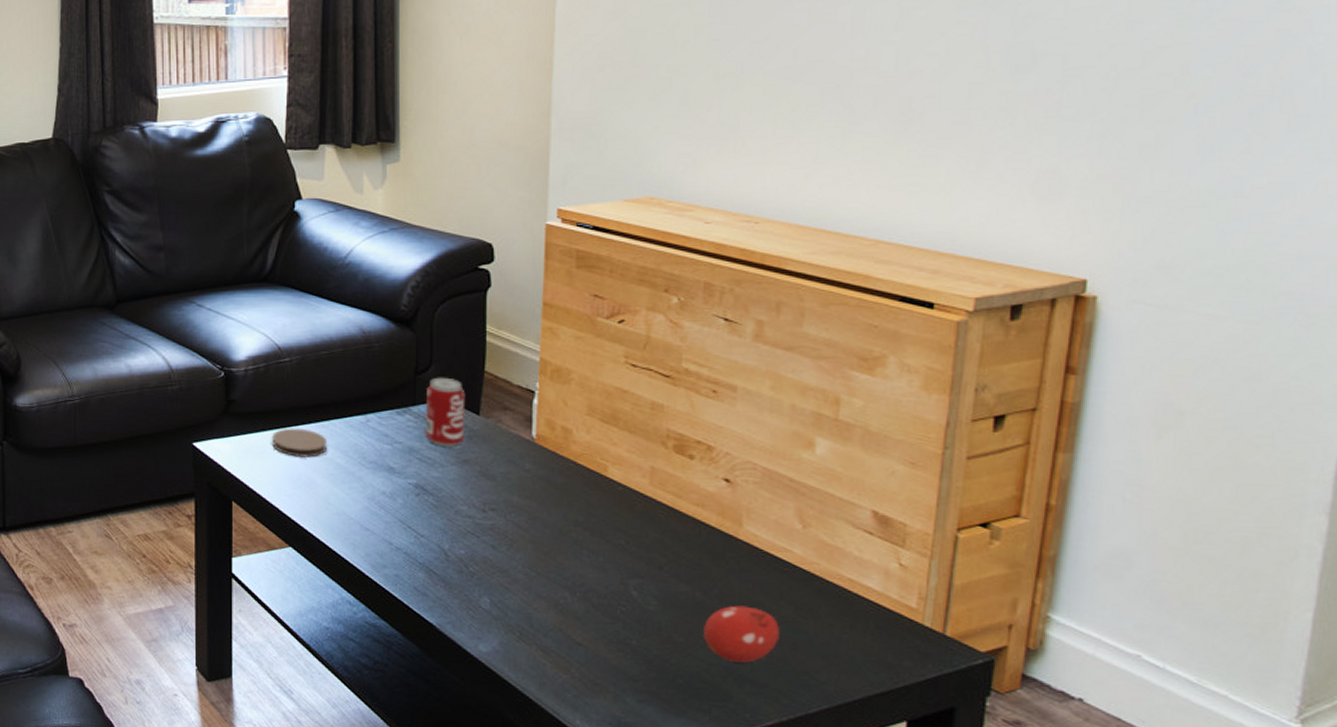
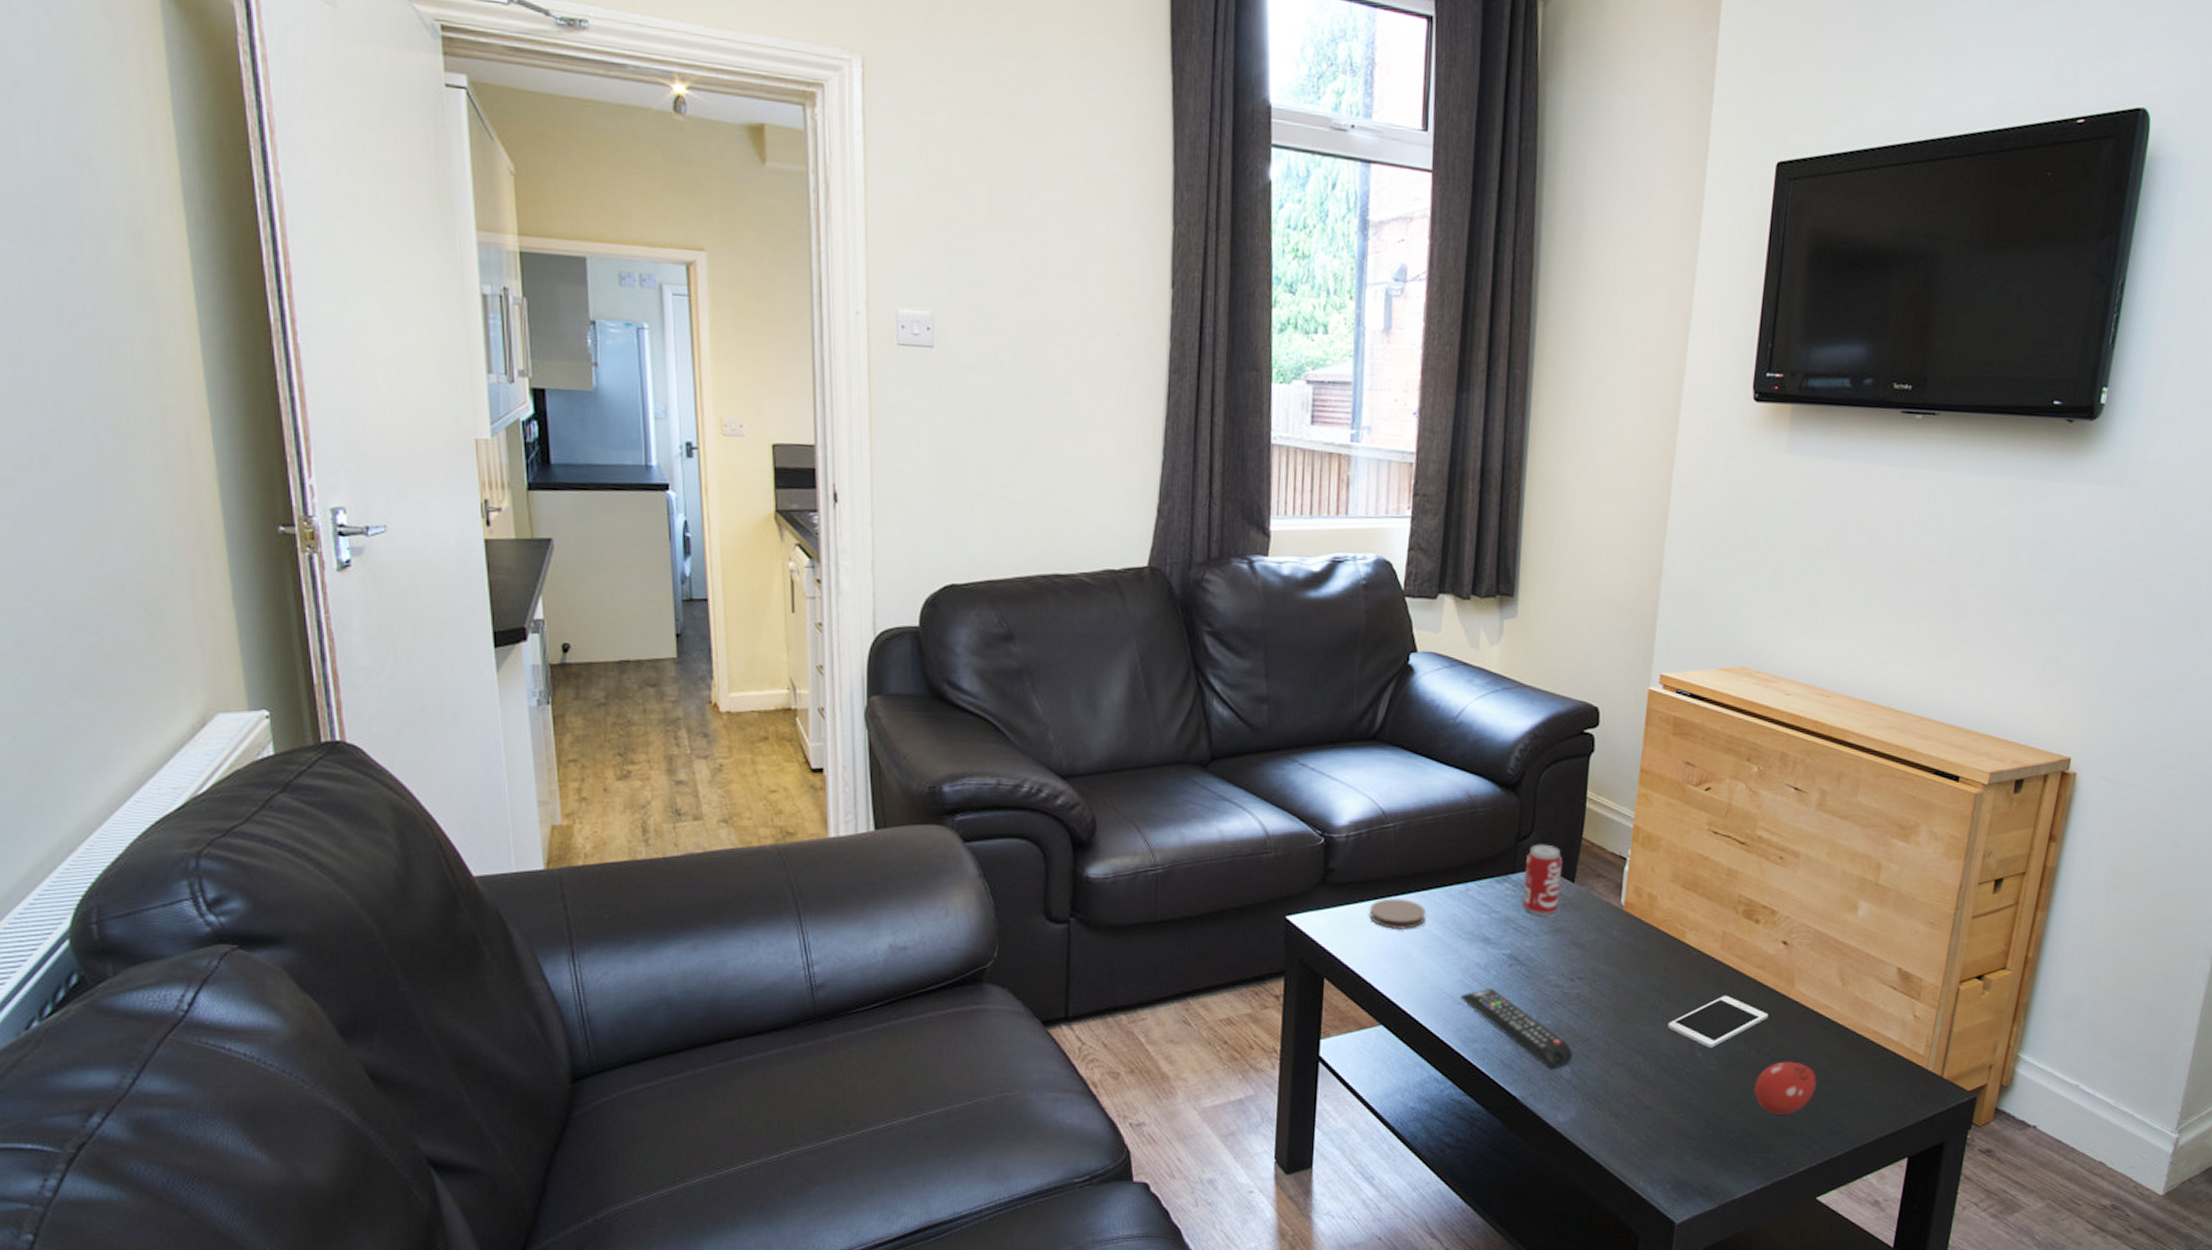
remote control: none [369,515,491,599] -> present [1461,987,1573,1069]
cell phone: none [595,532,714,587] -> present [1668,995,1769,1048]

